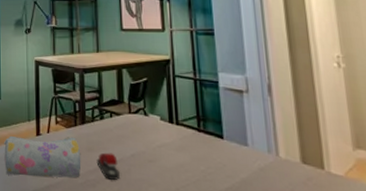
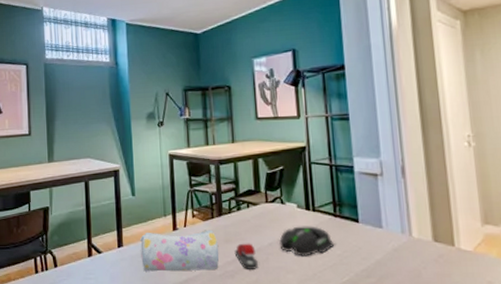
mouse: none [142,139,199,170] -> present [279,226,335,257]

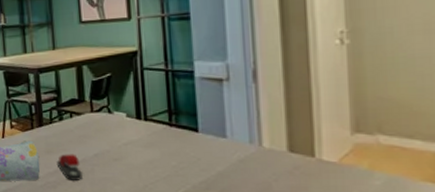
mouse: present [279,226,335,257] -> none [106,136,170,168]

